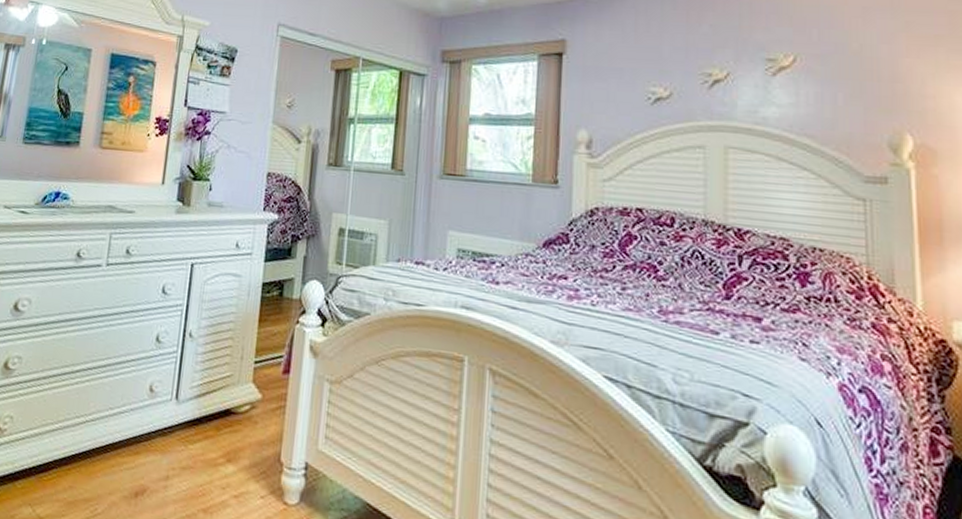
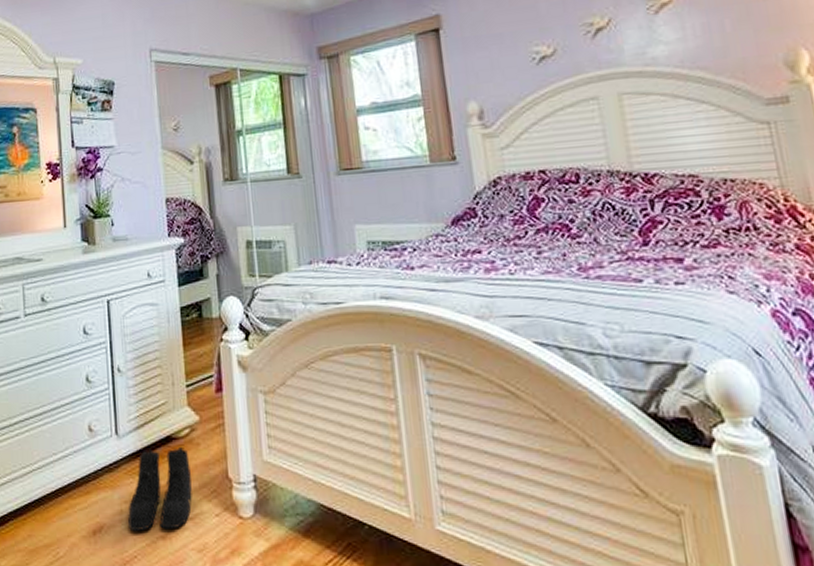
boots: none [172,419,245,505] -> present [128,447,192,532]

